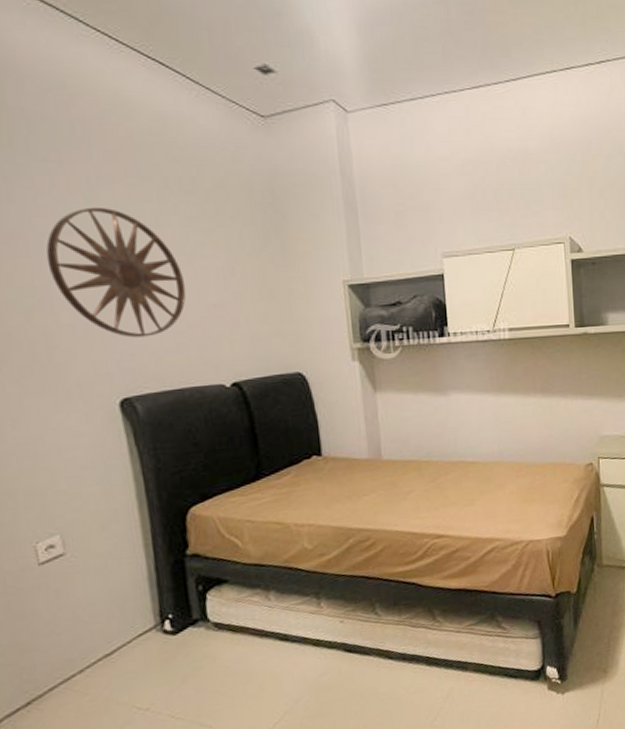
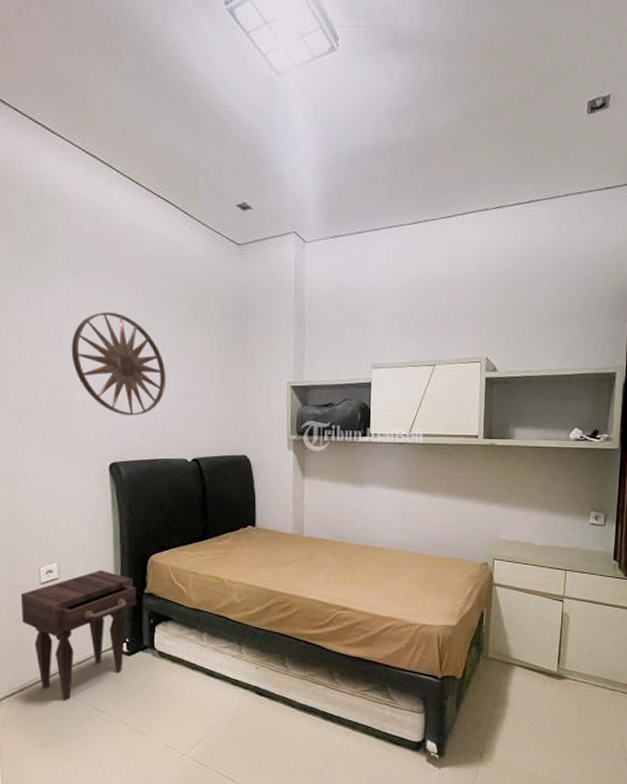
nightstand: none [11,534,178,707] -> present [20,570,137,701]

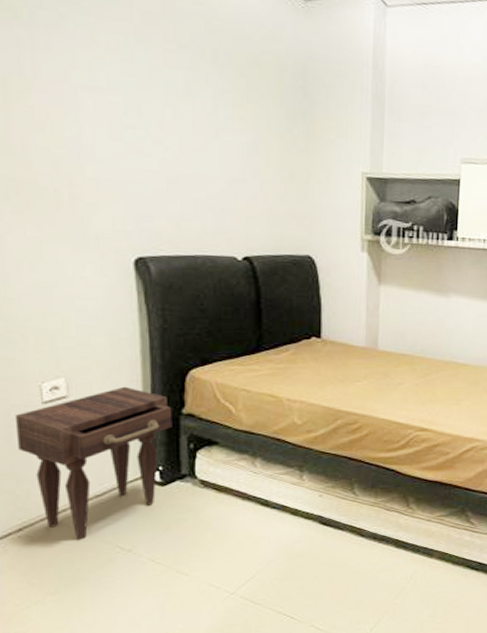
wall art: present [71,311,166,416] -> none [78,66,210,201]

